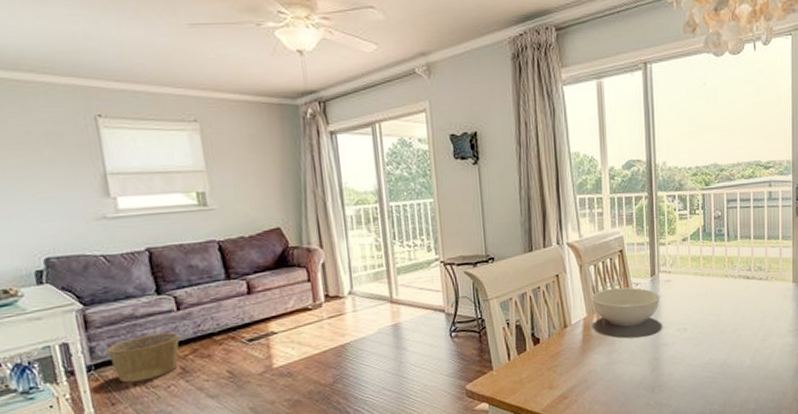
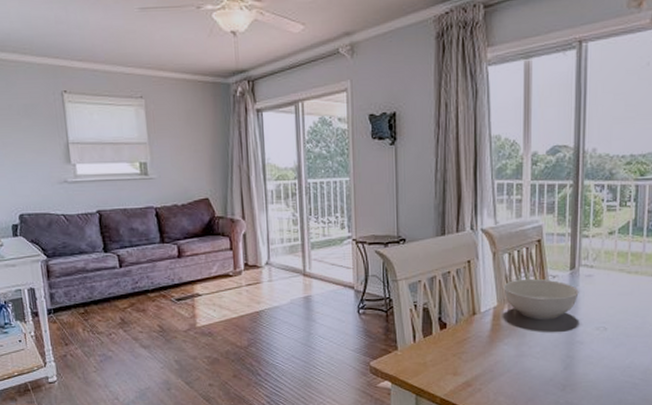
basket: present [107,332,180,383] -> none [63,287,120,327]

